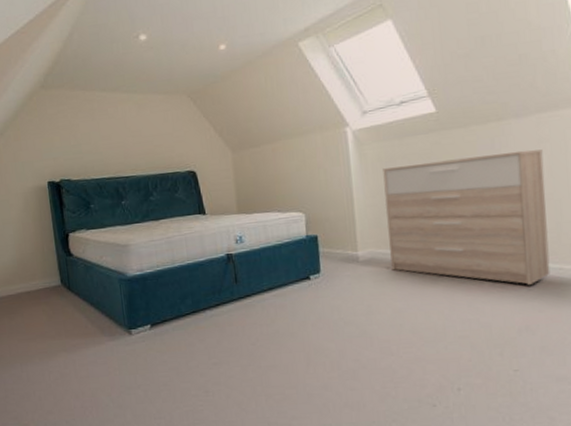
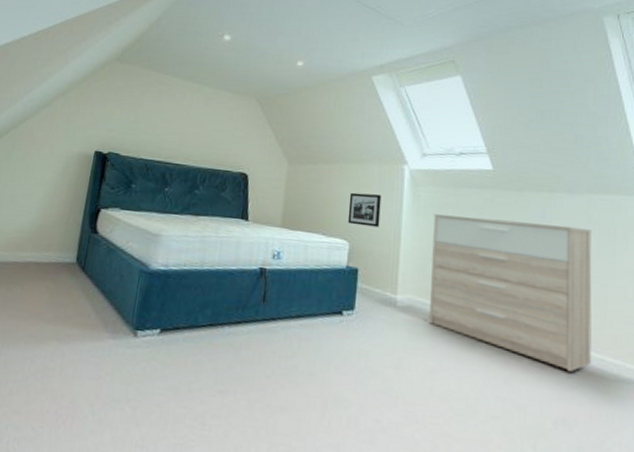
picture frame: none [297,161,331,197] -> present [347,192,382,228]

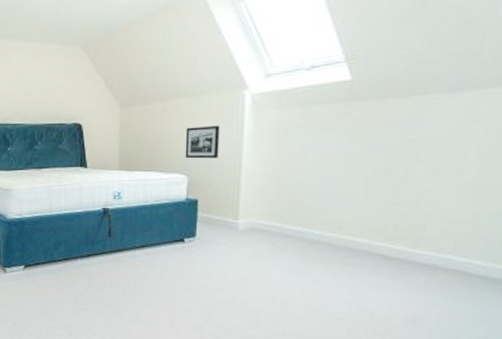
sideboard: present [429,214,592,372] -> none [272,129,474,276]

